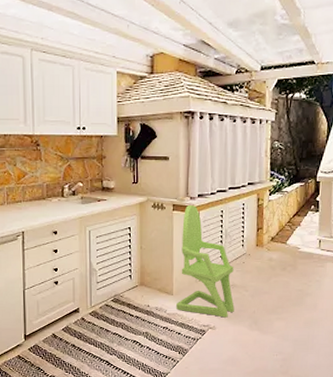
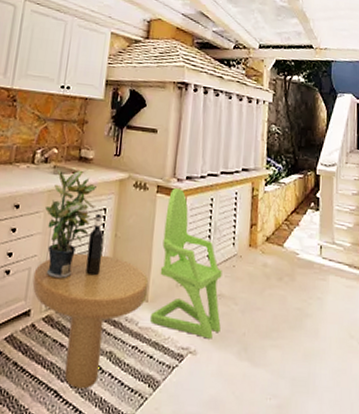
dining table: none [77,232,172,359] -> present [32,213,149,389]
potted plant: none [79,198,121,284] -> present [45,169,96,279]

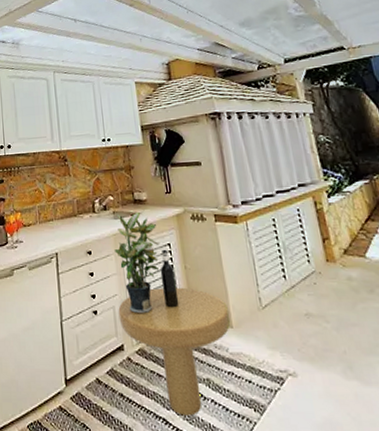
chair: present [150,188,222,339] -> none [228,214,317,360]

